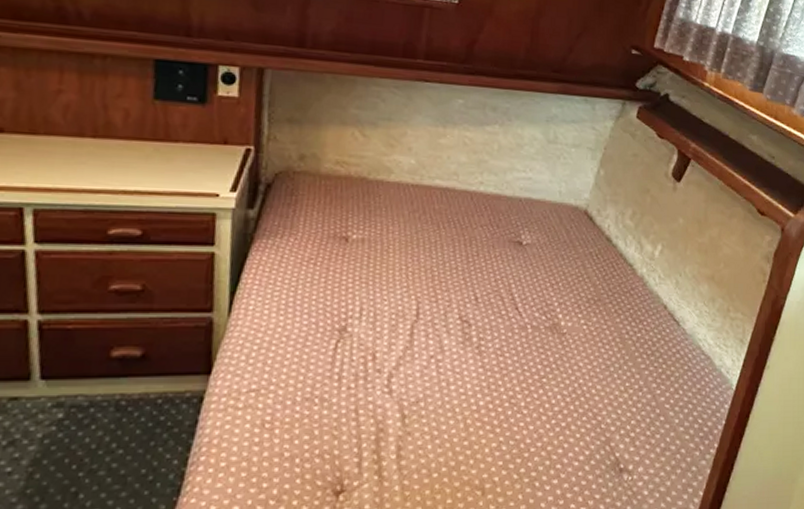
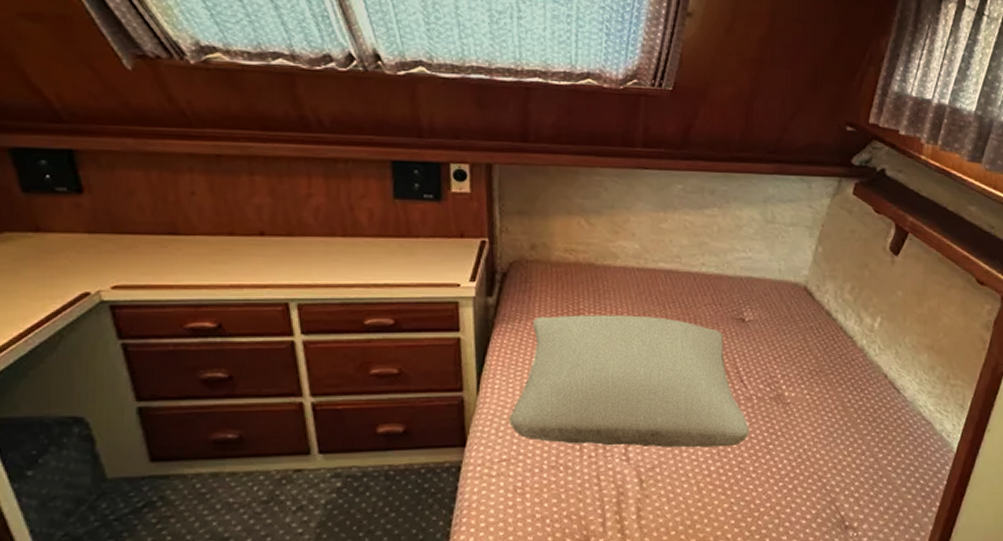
pillow: none [261,231,523,380] -> present [508,315,750,448]

